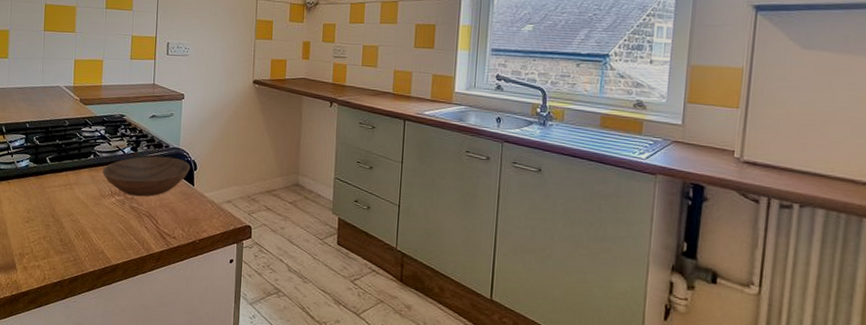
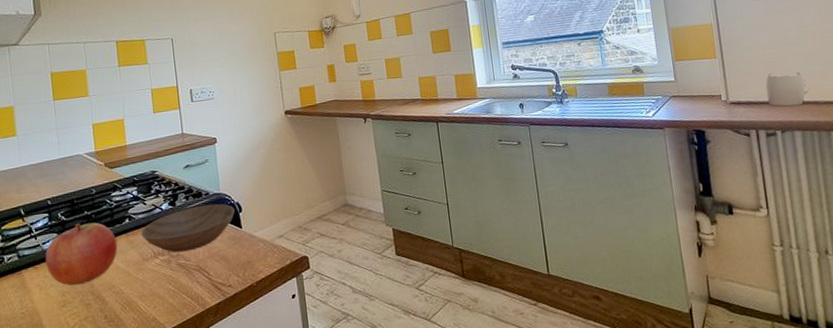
fruit: none [17,149,81,206] -> present [45,222,118,286]
mug: none [791,137,850,181] -> present [766,72,810,107]

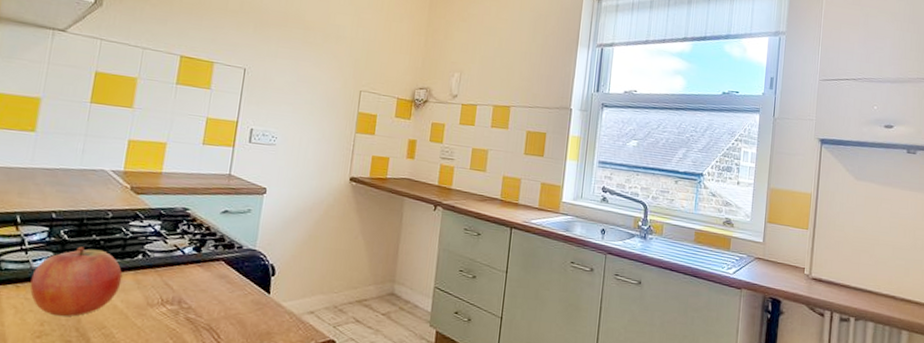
bowl: present [141,203,235,253] -> none [152,258,268,306]
mug: present [766,72,810,107] -> none [848,257,891,297]

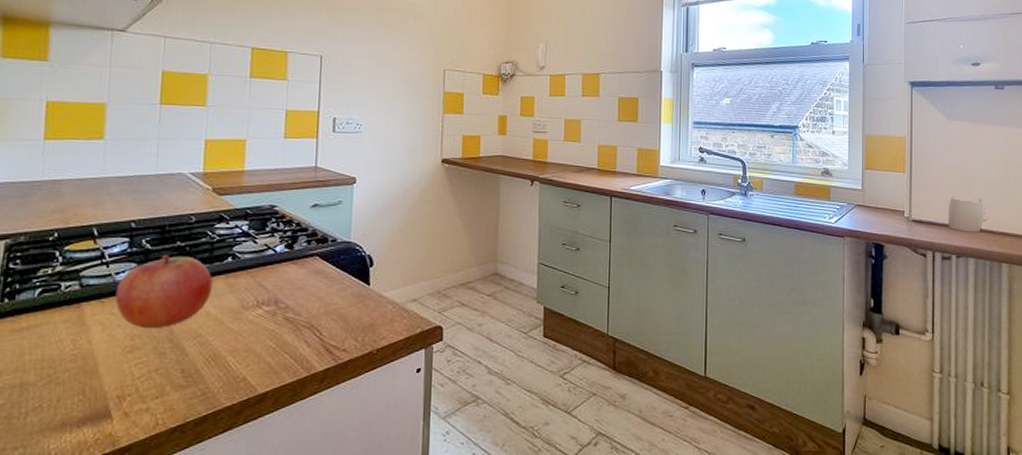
mug: none [848,257,891,297] -> present [948,196,989,232]

